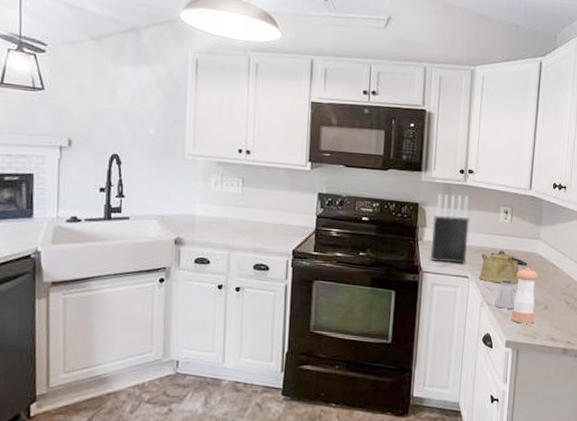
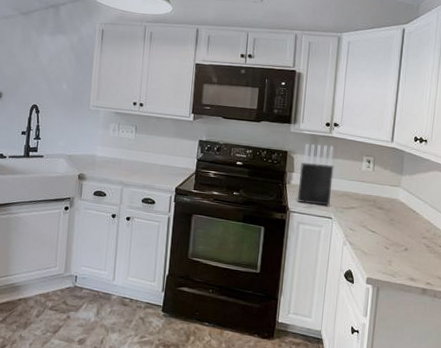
kettle: present [479,250,528,284] -> none [342,195,389,227]
saltshaker: present [494,280,515,309] -> none [356,222,376,249]
pepper shaker: present [511,267,538,324] -> none [372,212,399,264]

